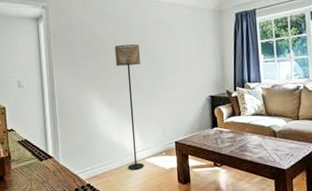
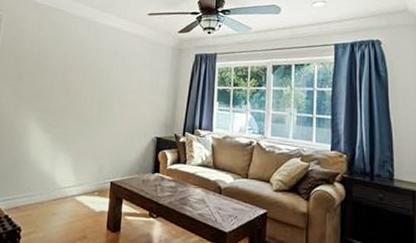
floor lamp: present [114,44,144,171] -> none [53,67,91,208]

